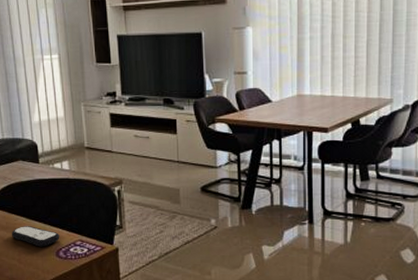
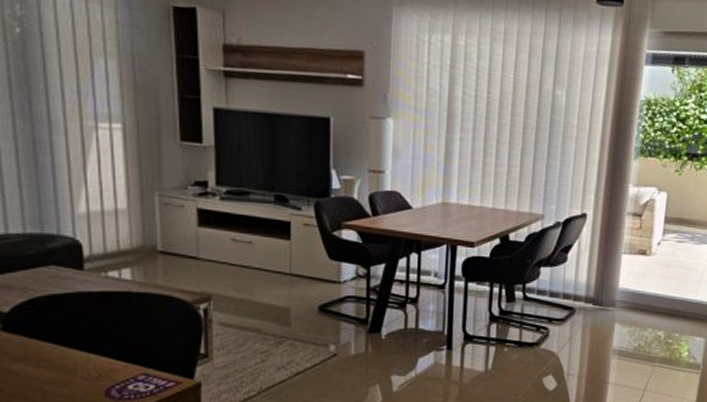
remote control: present [12,226,60,247] -> none [33,356,113,384]

